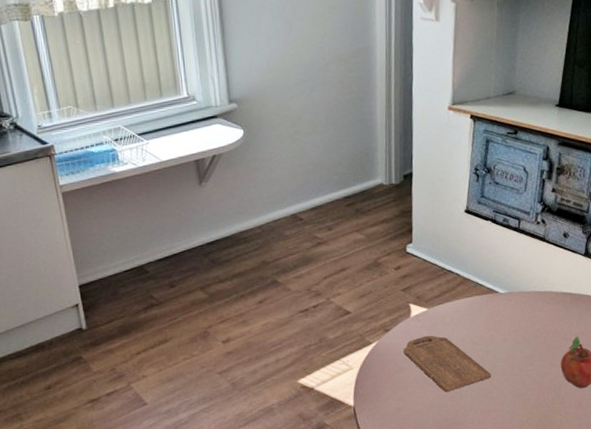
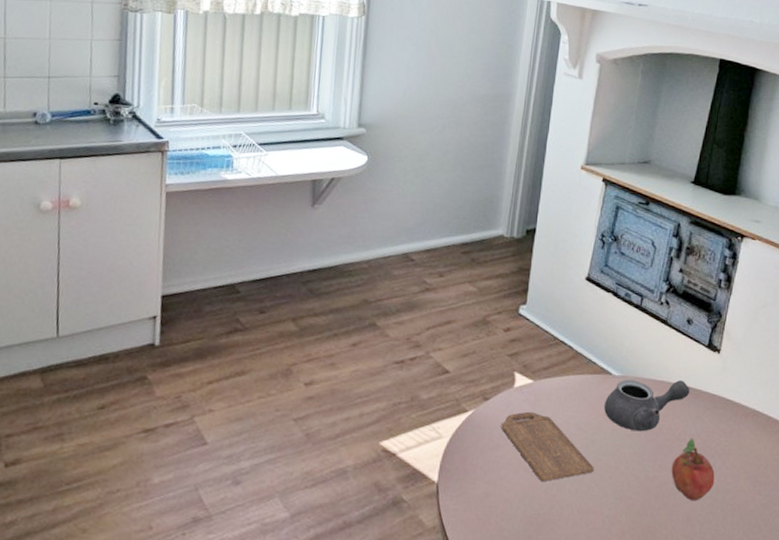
teapot: none [495,288,572,338] -> present [604,379,690,432]

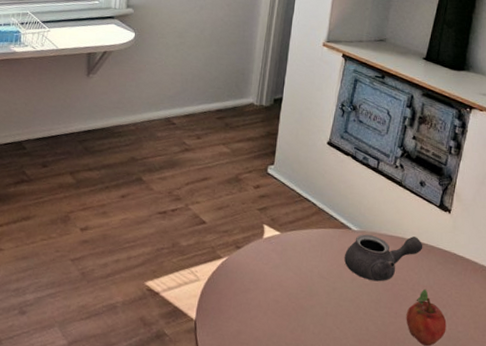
cutting board: present [501,411,594,482] -> none [251,260,336,324]

